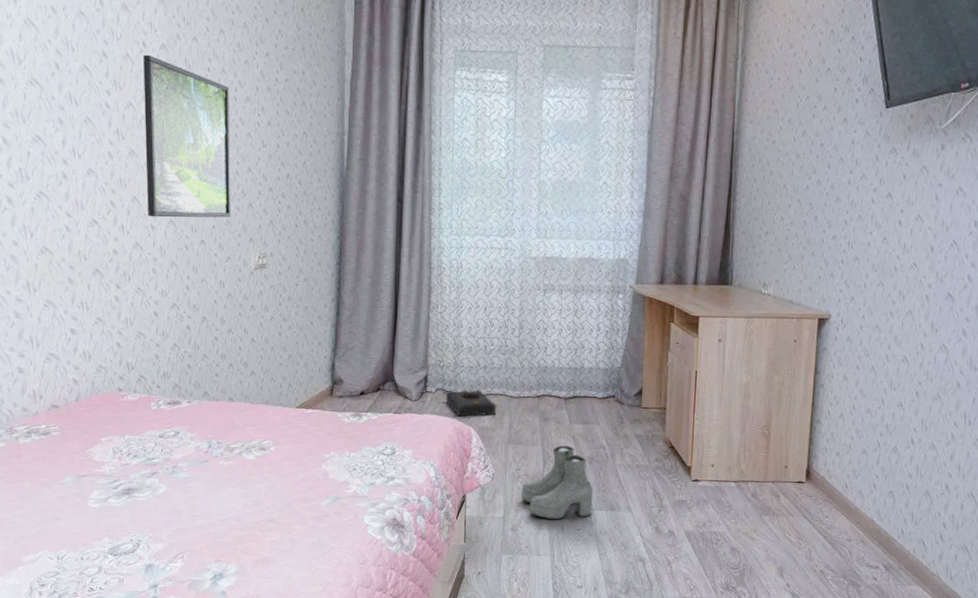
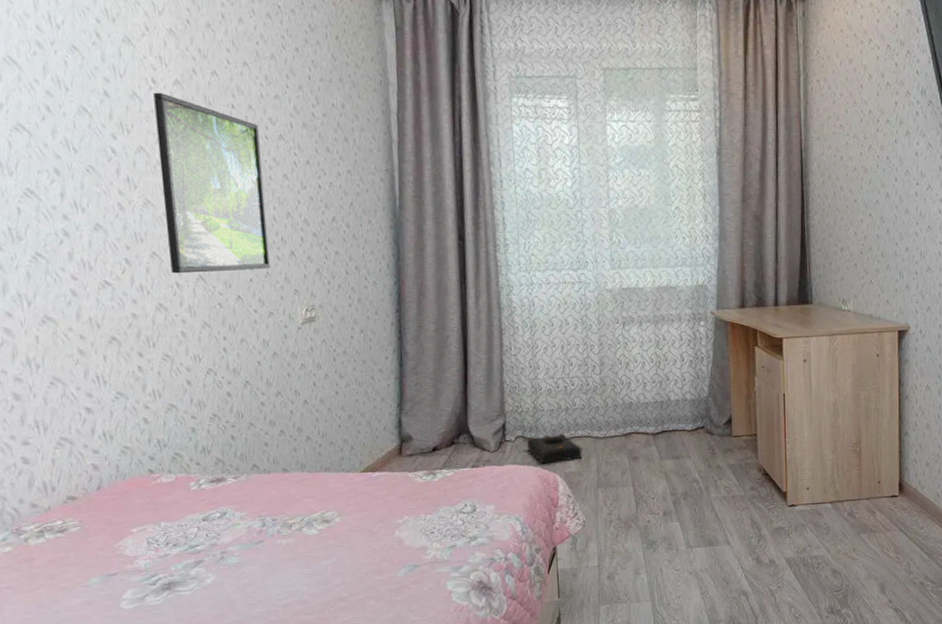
boots: present [521,445,593,519] -> none [615,483,690,562]

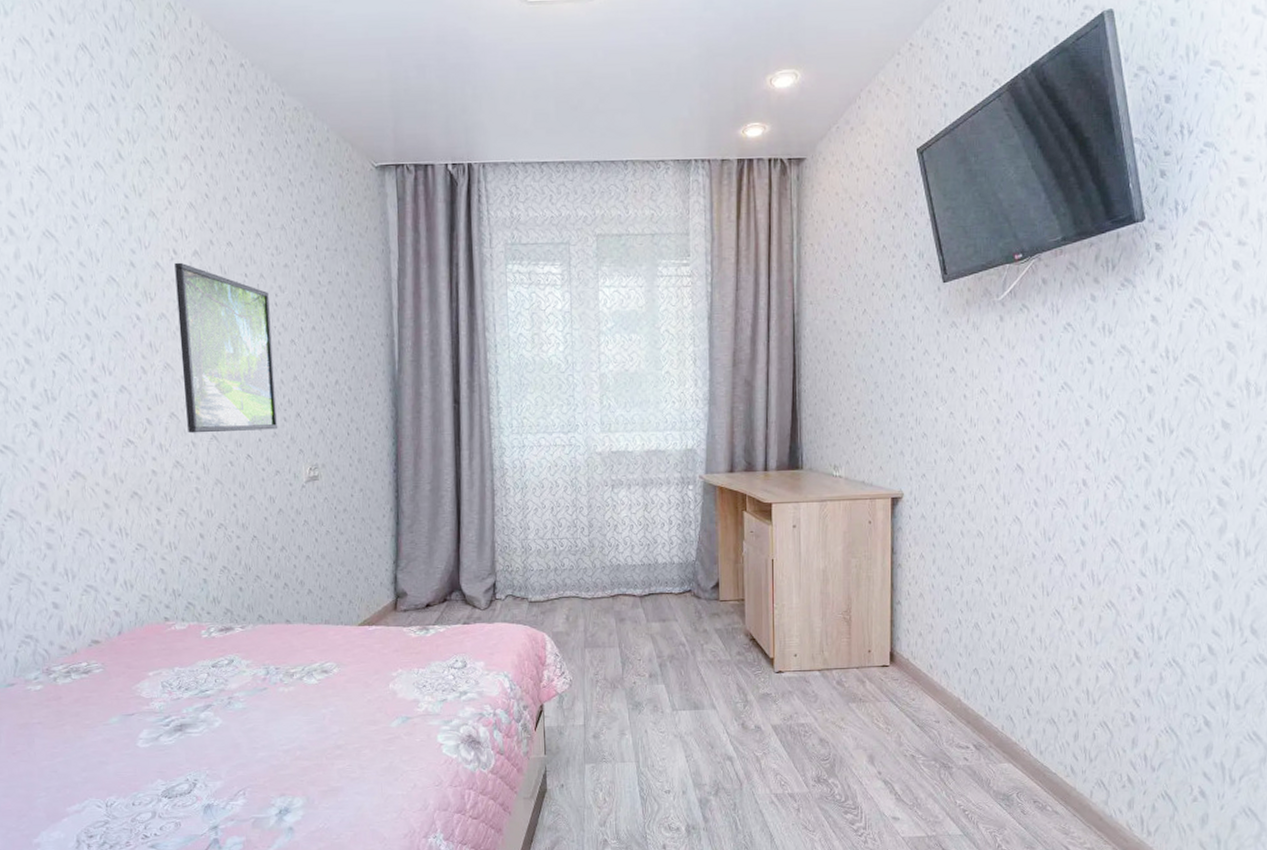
speaker: present [526,433,582,464] -> none [516,593,570,623]

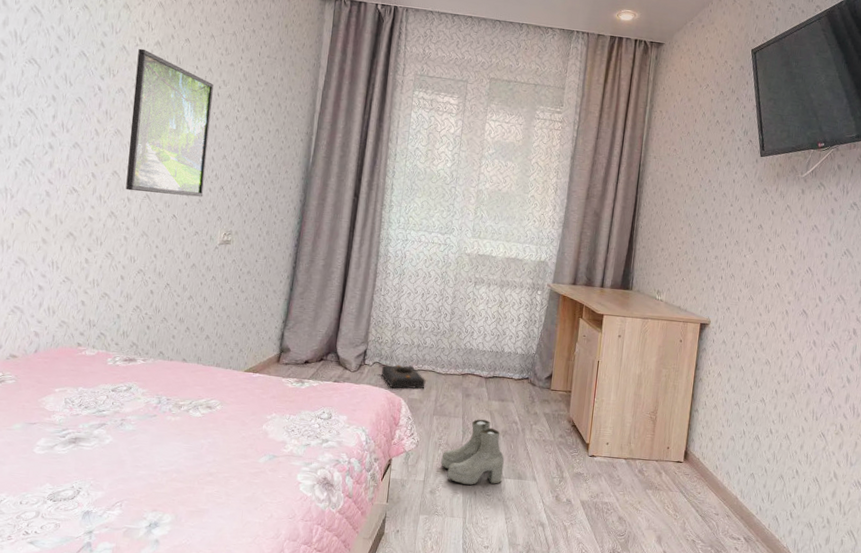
speaker: none [516,593,570,623] -> present [381,364,426,389]
boots: none [601,645,675,723] -> present [441,419,504,485]

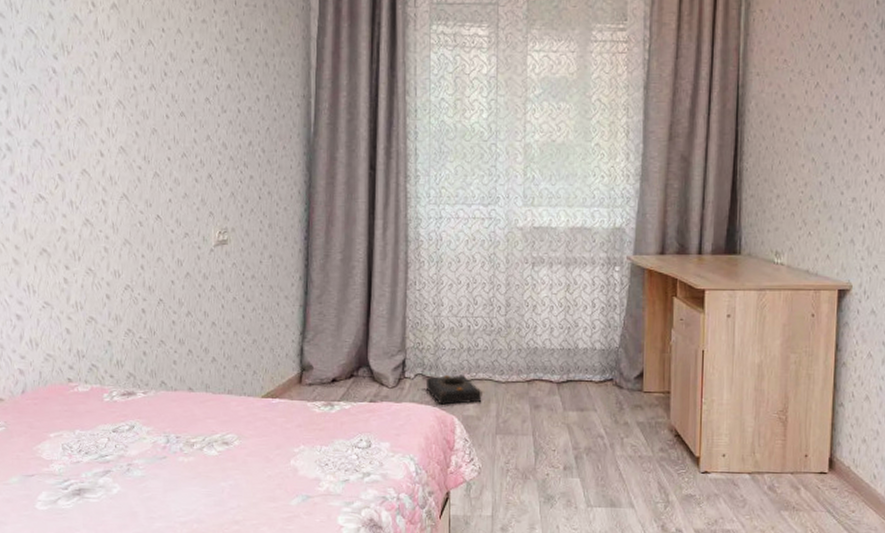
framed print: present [126,48,214,197] -> none [92,15,189,191]
boots: present [441,419,504,485] -> none [511,435,591,518]

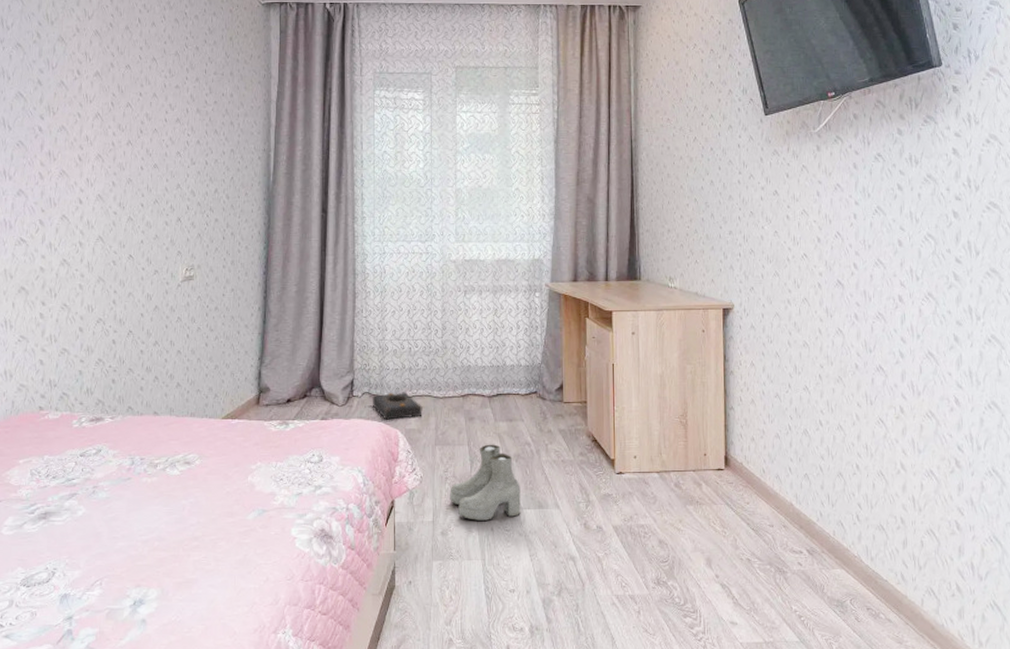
boots: none [511,435,591,518] -> present [450,444,521,521]

